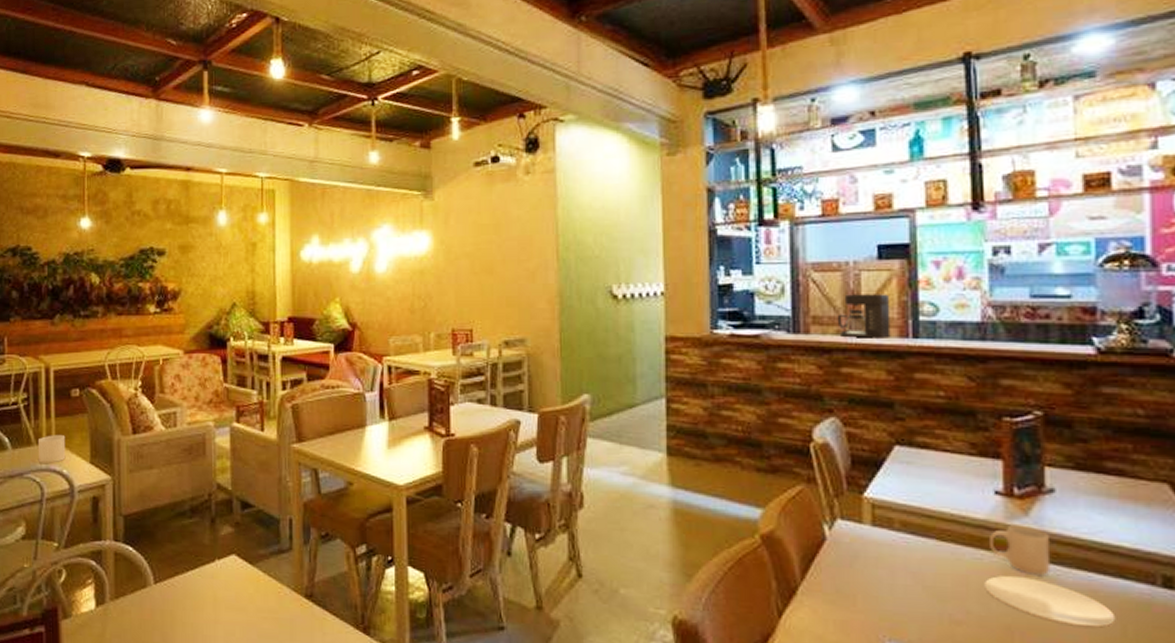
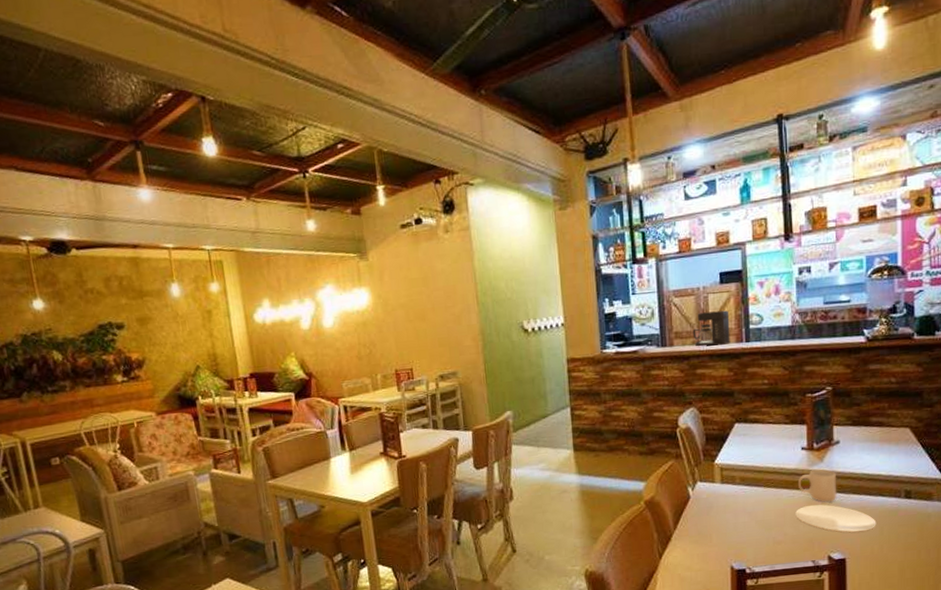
cup: present [37,435,66,465] -> none [25,500,56,528]

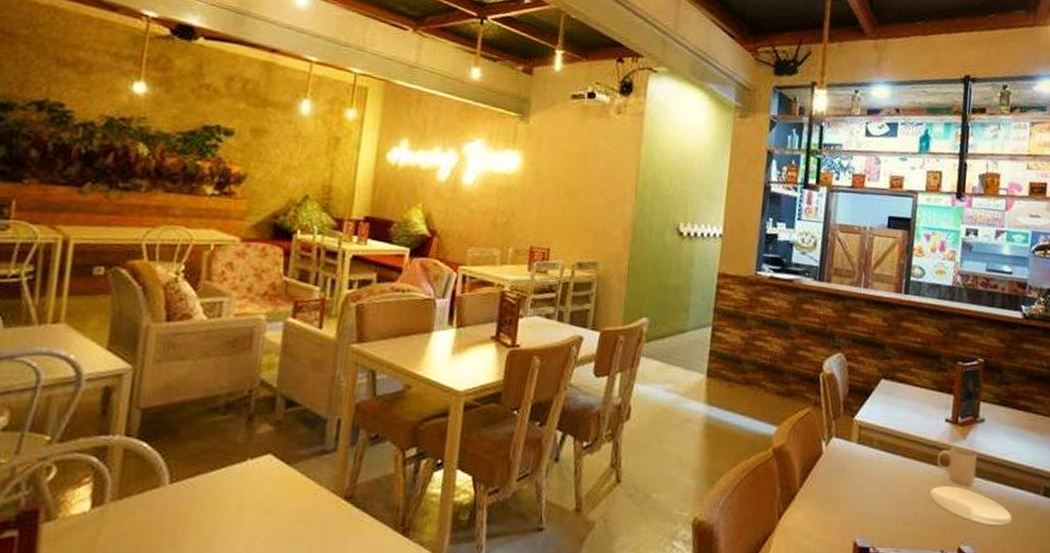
coffee maker: present [692,310,730,347] -> none [852,253,892,293]

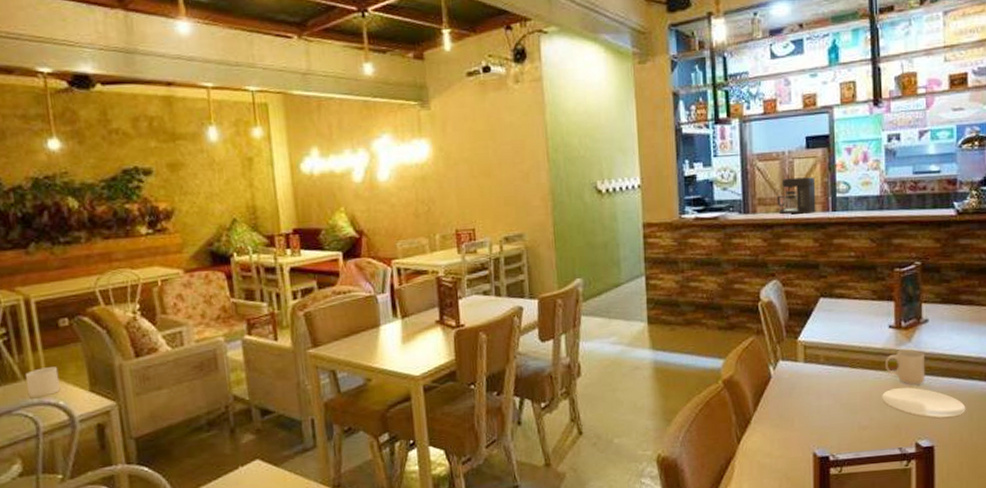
cup: none [39,315,79,348] -> present [25,367,61,399]
coffee maker: none [852,253,892,293] -> present [777,177,816,215]

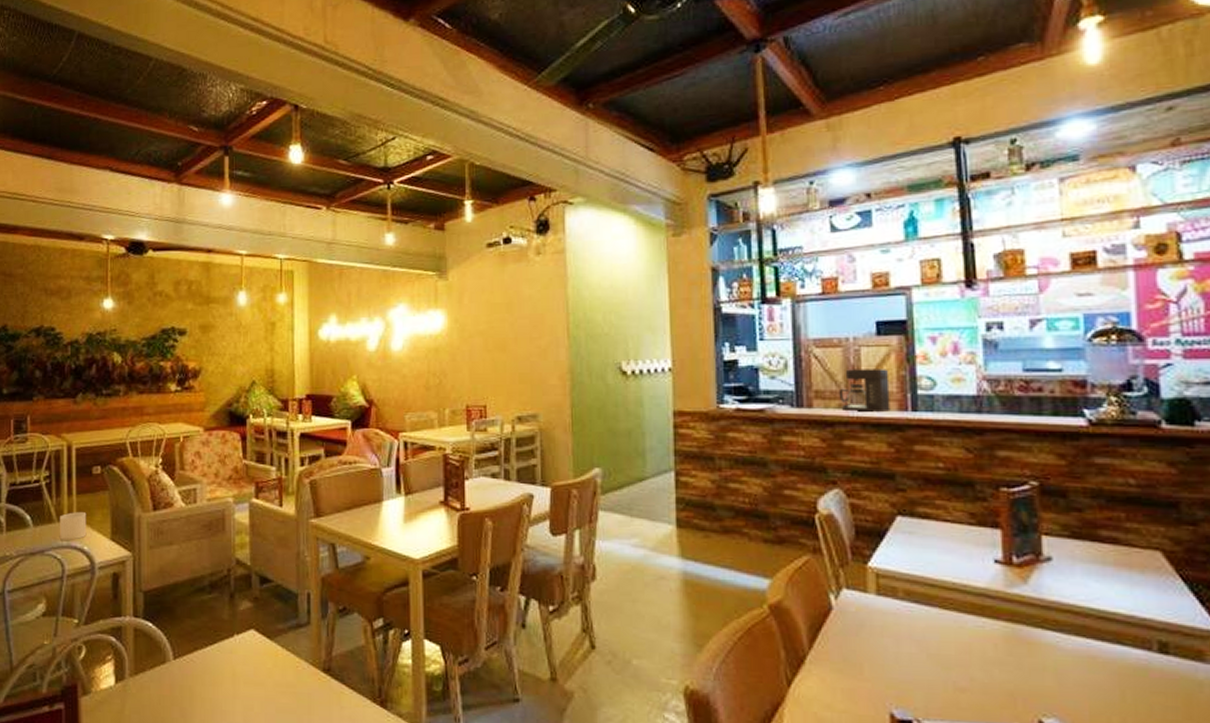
plate: present [882,387,966,419] -> none [987,643,1115,694]
cup: present [884,349,925,385] -> none [989,592,1051,642]

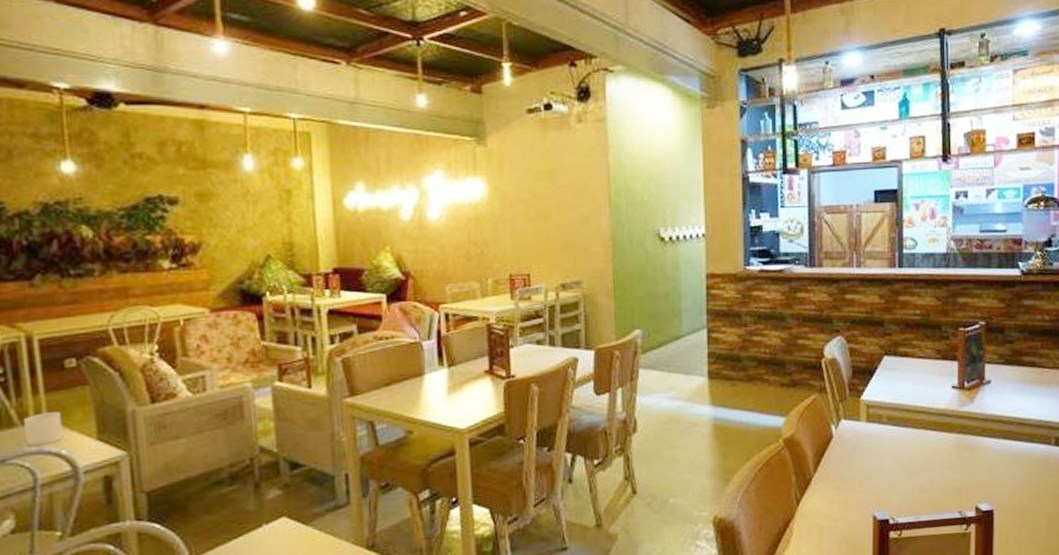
coffee maker: present [838,369,891,413] -> none [843,232,883,270]

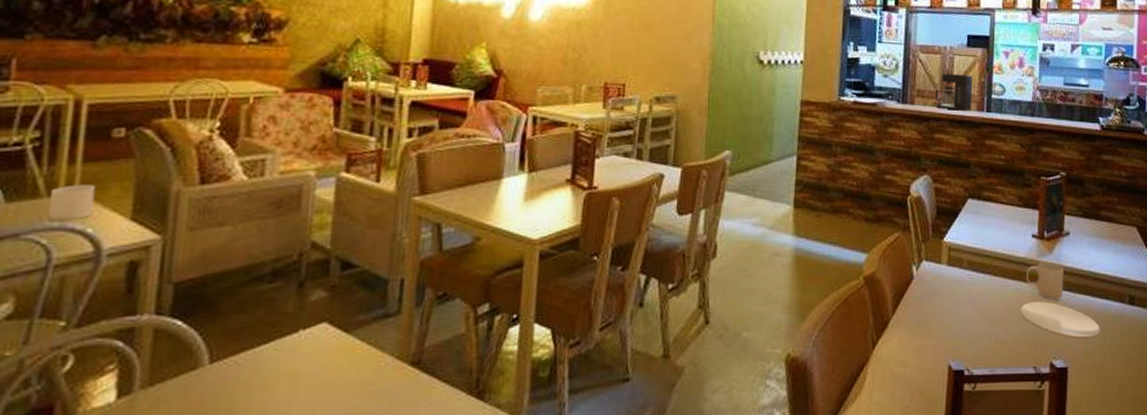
coffee maker: none [843,232,883,270] -> present [935,73,973,112]
plate: none [943,450,1026,482] -> present [1021,302,1100,338]
cup: none [946,410,987,447] -> present [1025,261,1065,300]

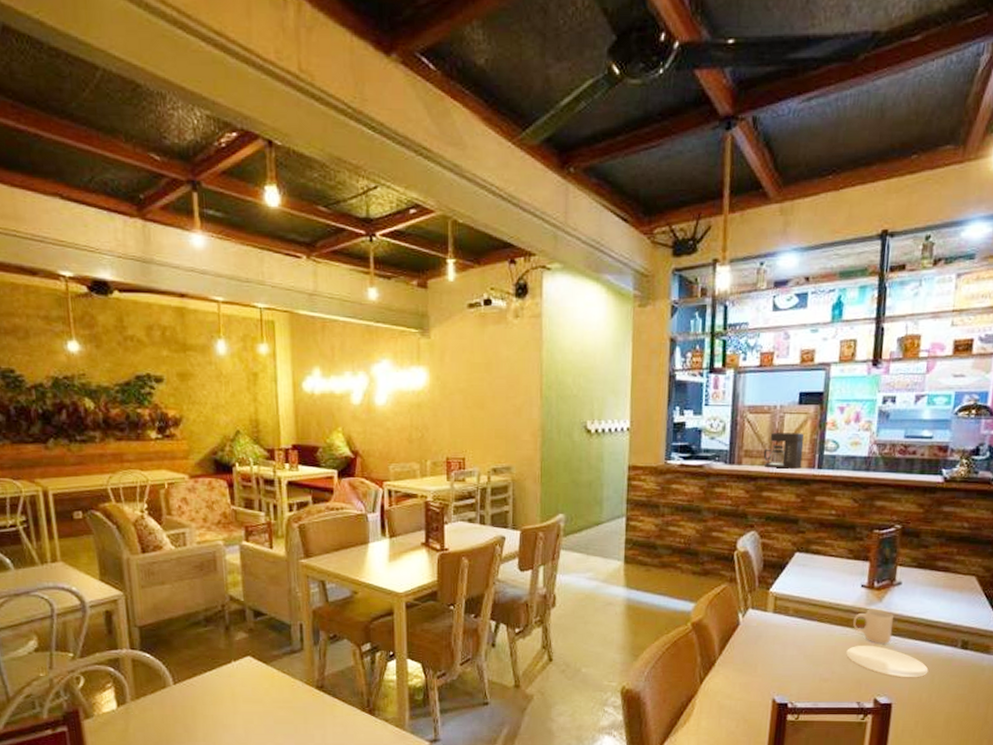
cup: present [48,184,96,222] -> none [42,555,74,583]

